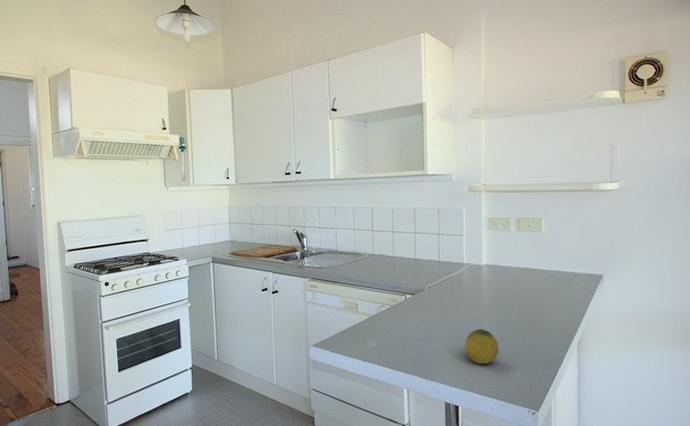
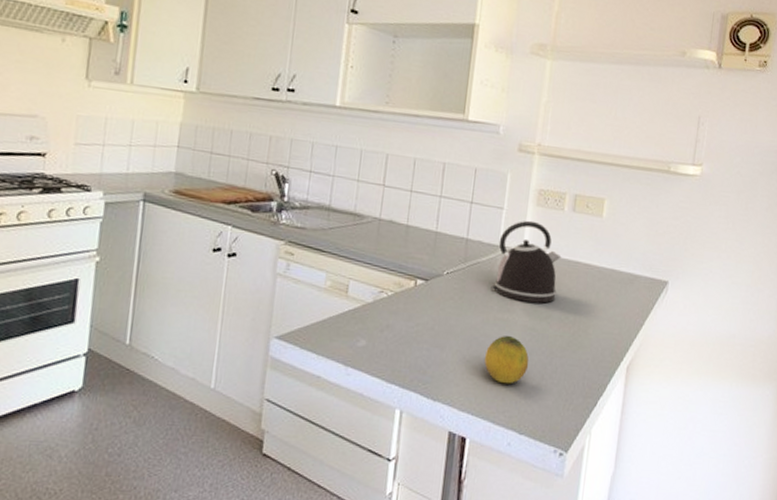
kettle: none [462,242,514,302] -> present [491,220,562,304]

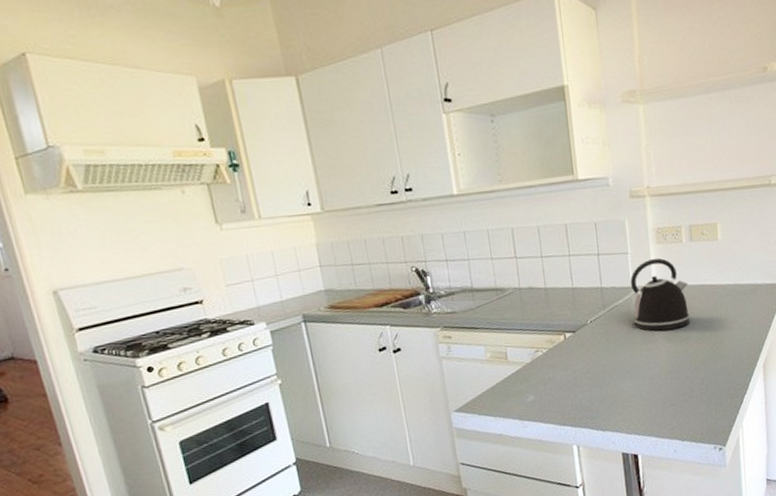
fruit: present [484,336,529,384] -> none [639,362,679,404]

